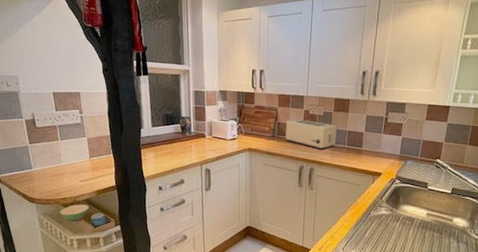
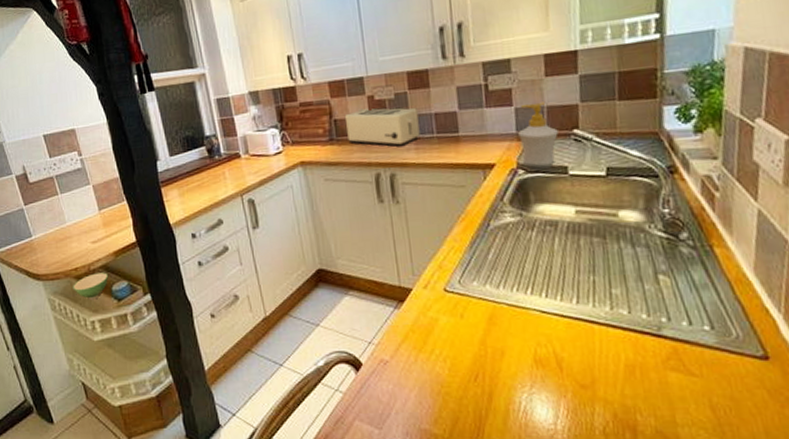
soap bottle: none [400,136,427,183] -> present [518,101,559,171]

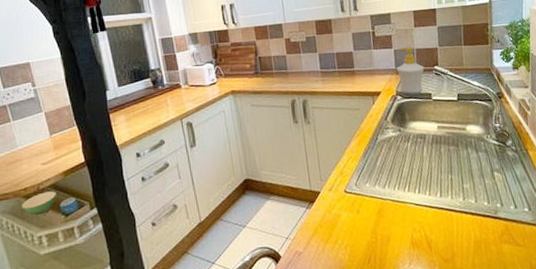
toaster: present [345,108,420,147] -> none [268,48,326,79]

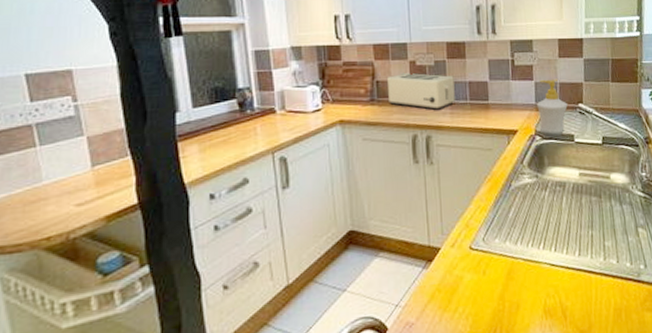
bowl: present [21,191,56,217] -> none [40,241,93,277]
toaster: none [268,48,326,79] -> present [388,73,455,110]

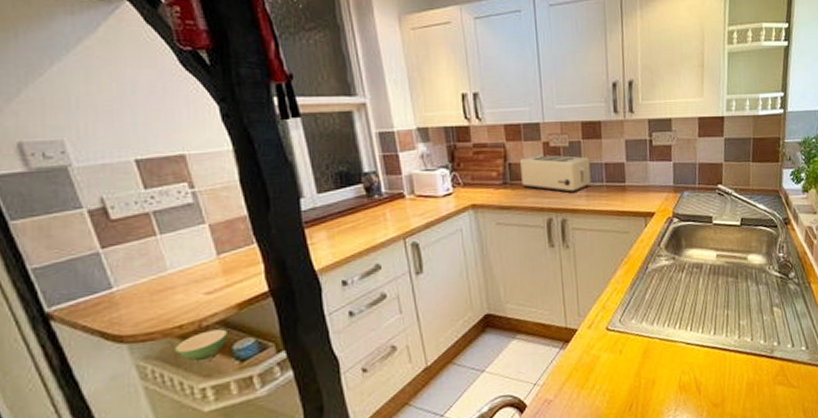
bowl: none [40,241,93,277] -> present [175,329,227,363]
soap bottle: present [537,78,568,138] -> none [675,159,706,220]

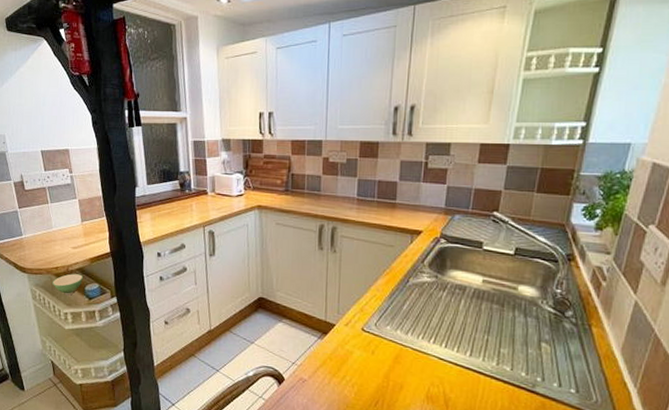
toaster: present [520,155,591,193] -> none [301,169,364,204]

